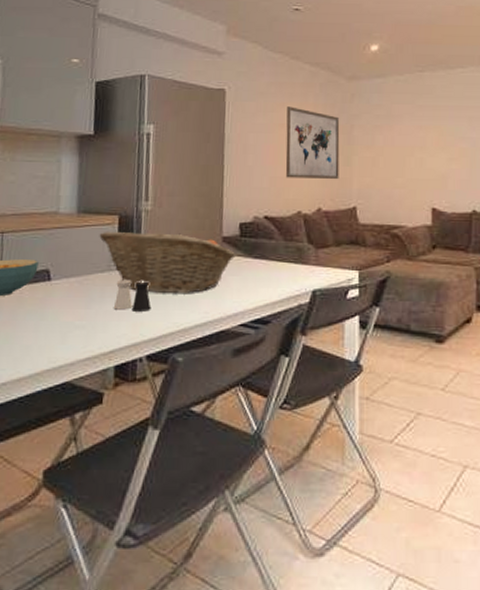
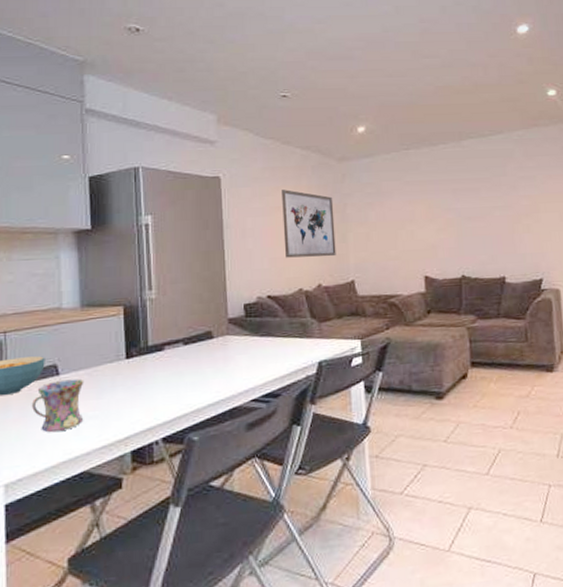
mug: none [21,286,75,339] -> present [31,379,84,433]
fruit basket: present [99,231,235,294] -> none [105,318,242,378]
salt and pepper shaker: present [113,278,151,312] -> none [125,366,163,398]

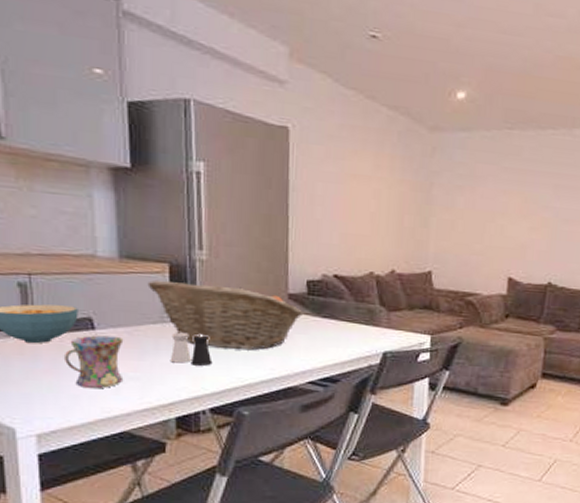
fruit basket: none [105,318,242,378] -> present [147,279,302,350]
salt and pepper shaker: none [125,366,163,398] -> present [170,331,213,366]
wall art: present [282,190,336,258] -> none [357,155,419,242]

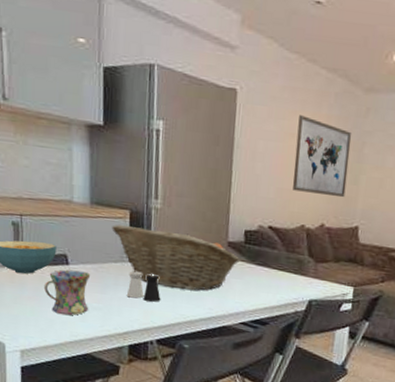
wall art: none [357,155,419,242] -> present [293,115,352,198]

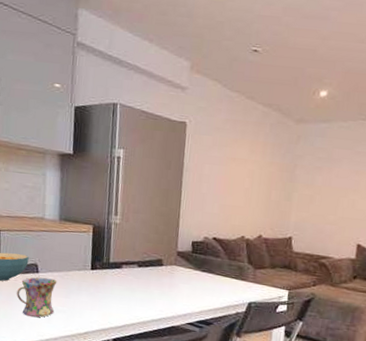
fruit basket: present [112,224,239,290] -> none [77,237,187,295]
salt and pepper shaker: present [126,270,161,302] -> none [87,277,118,305]
wall art: present [293,115,352,198] -> none [234,143,285,212]

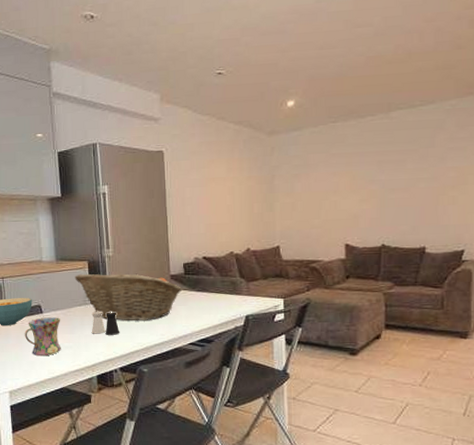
fruit basket: none [77,237,187,295] -> present [74,273,182,321]
salt and pepper shaker: none [87,277,118,305] -> present [91,310,120,335]

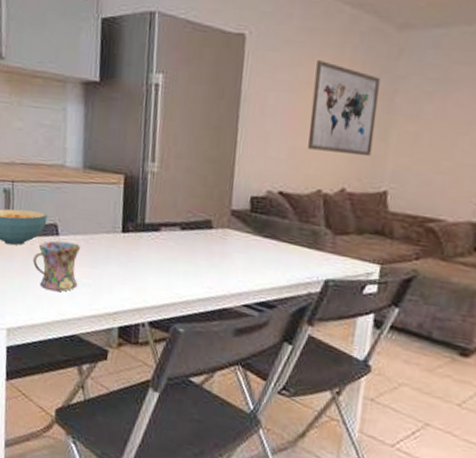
fruit basket: present [74,273,182,321] -> none [104,190,244,266]
salt and pepper shaker: present [91,310,120,335] -> none [117,241,155,279]
wall art: none [216,162,264,224] -> present [308,60,381,157]

